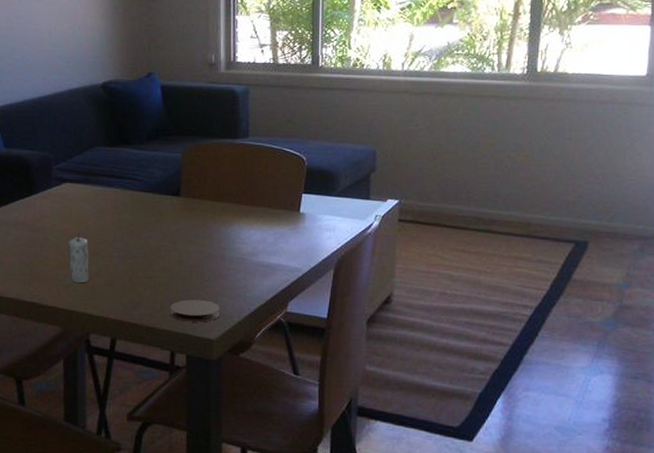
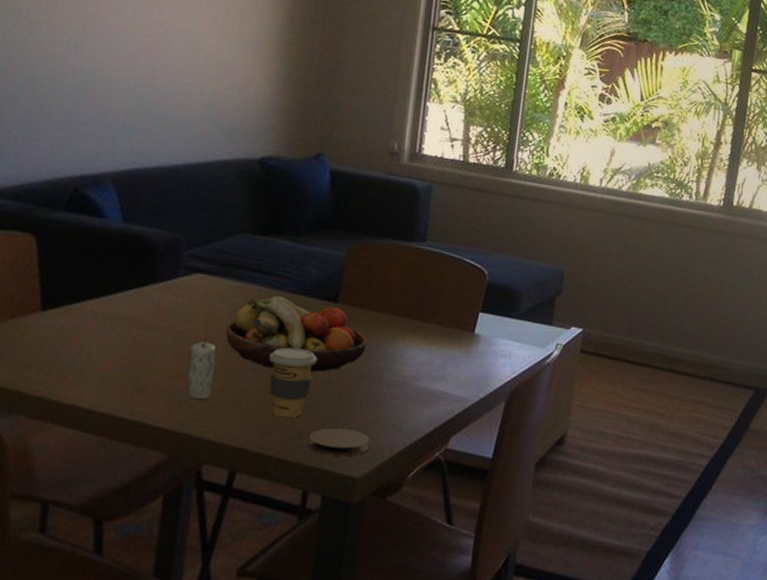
fruit bowl: none [93,195,208,255] -> present [225,295,367,372]
coffee cup: none [131,236,170,294] -> present [269,347,318,418]

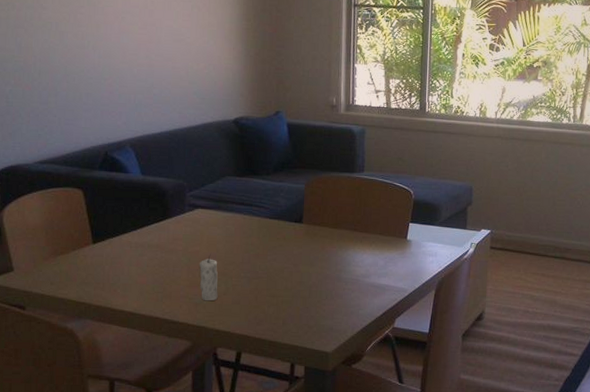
fruit bowl: present [225,295,367,372] -> none [223,221,327,276]
coffee cup: present [269,347,318,418] -> none [256,259,292,311]
coaster: present [307,427,370,457] -> none [290,316,335,337]

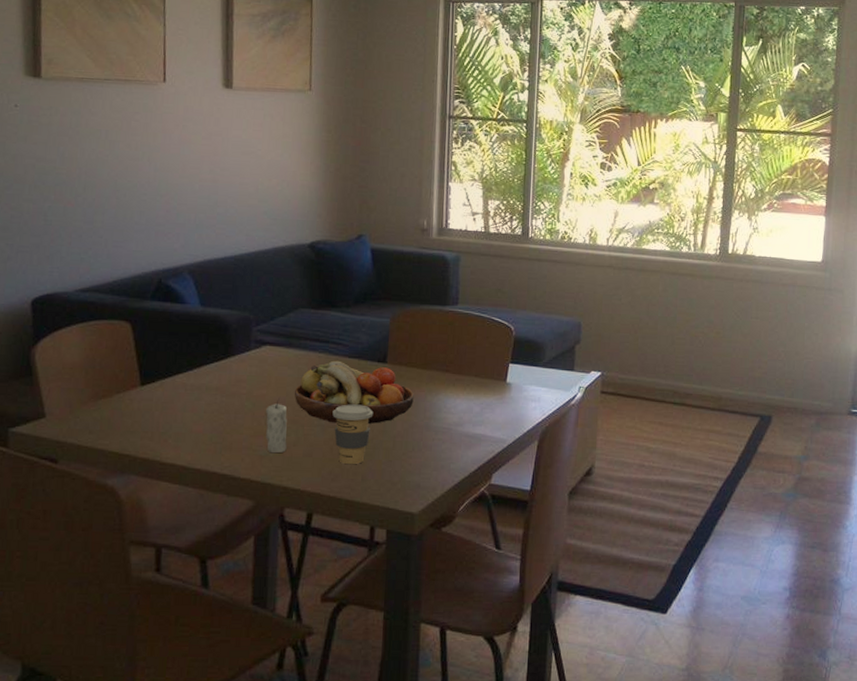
fruit bowl: none [223,221,327,276] -> present [294,360,414,424]
coffee cup: none [256,259,292,311] -> present [332,404,374,465]

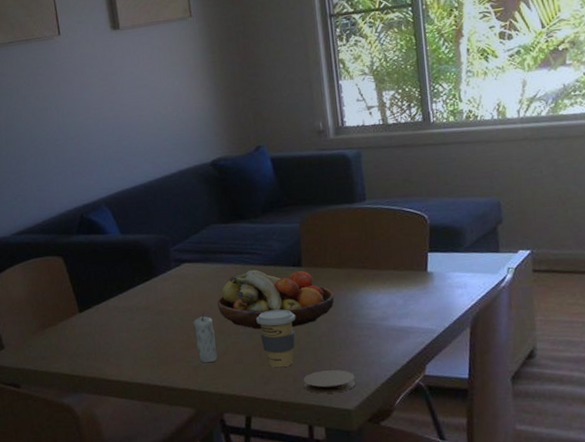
coaster: none [371,471,423,495] -> present [303,370,355,394]

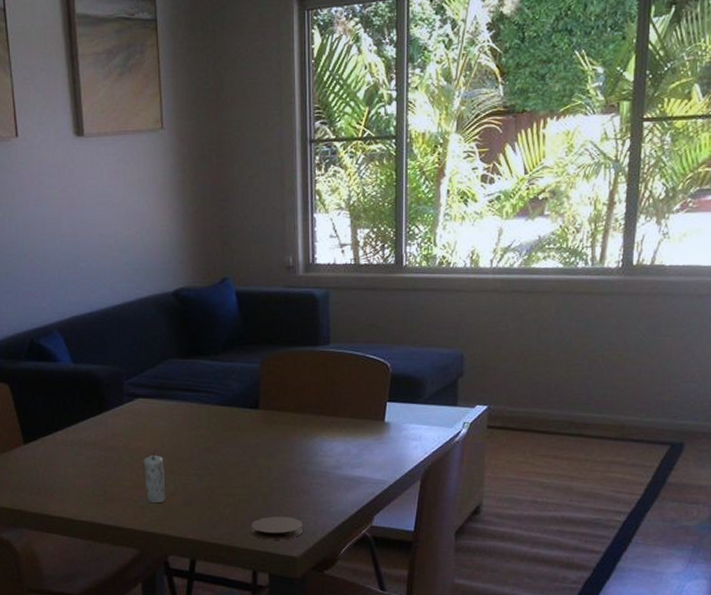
fruit bowl: present [217,269,334,330] -> none [169,409,289,472]
coffee cup: present [256,309,296,368] -> none [208,452,249,512]

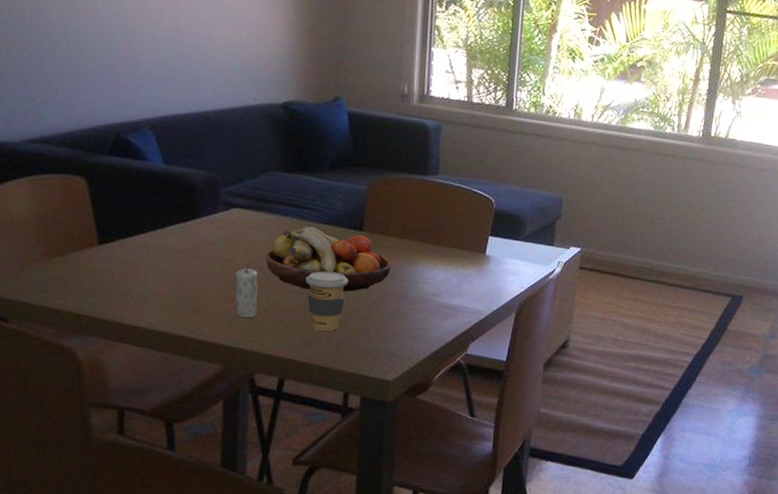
fruit bowl: none [169,409,289,472] -> present [265,226,391,292]
coffee cup: none [208,452,249,512] -> present [306,271,349,332]
coaster: present [251,517,303,540] -> none [345,339,399,363]

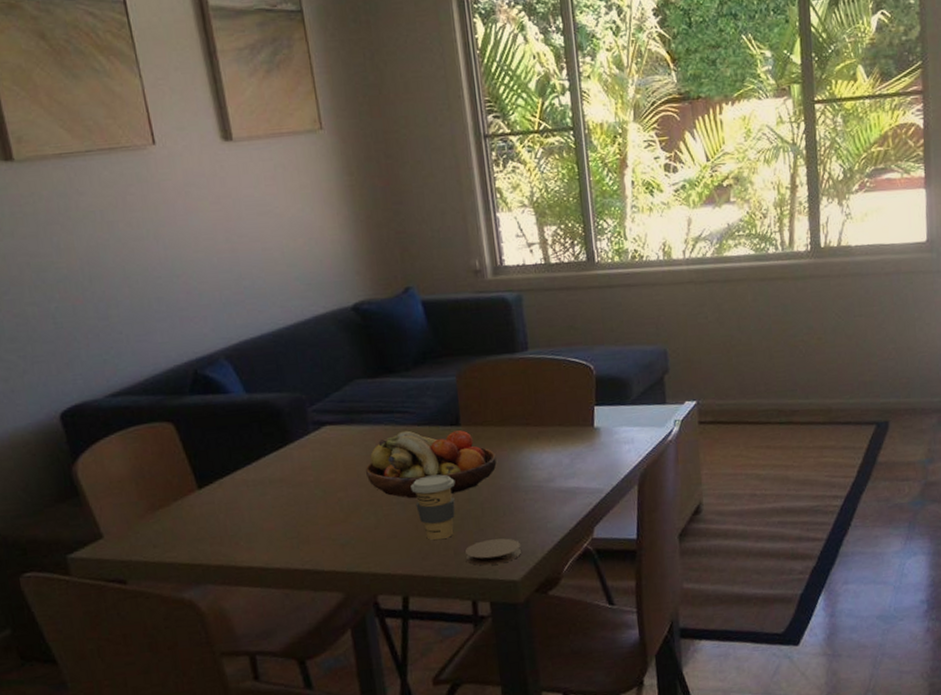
candle: present [234,262,258,319] -> none [337,480,368,540]
coaster: none [345,339,399,363] -> present [464,538,521,566]

